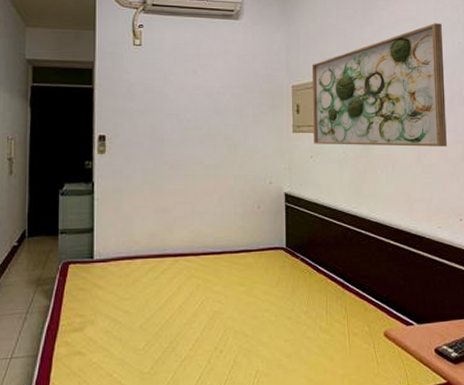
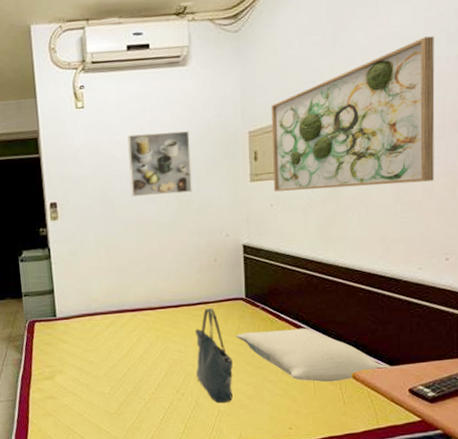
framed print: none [181,77,240,138] -> present [128,131,192,198]
tote bag: none [235,256,273,363] -> present [194,307,234,404]
pillow: none [275,281,416,340] -> present [235,328,388,383]

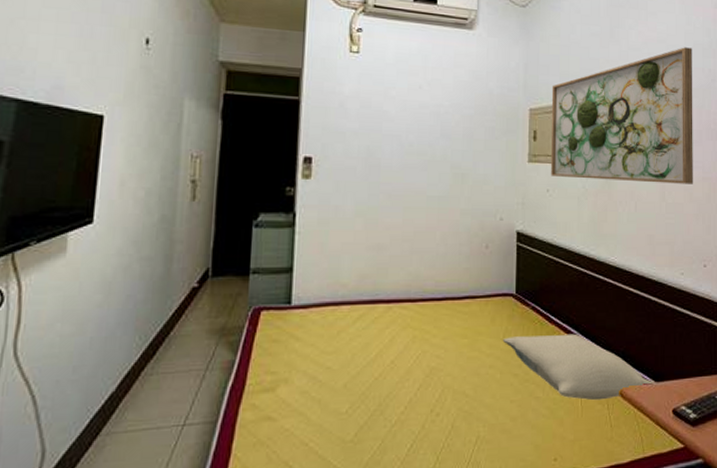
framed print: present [128,131,192,198] -> none [402,92,470,166]
tote bag: present [194,307,234,404] -> none [454,303,498,427]

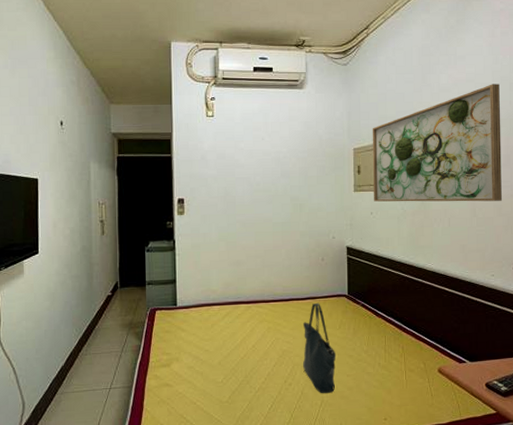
tote bag: none [454,303,498,427] -> present [302,302,336,394]
pillow: present [502,333,653,401] -> none [338,324,468,376]

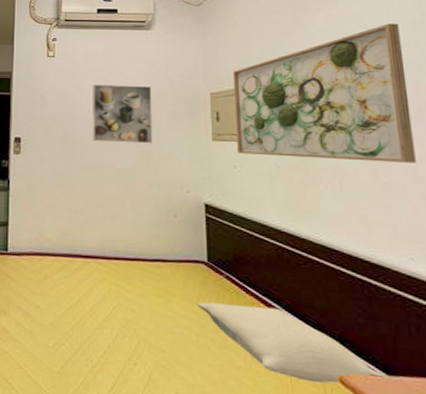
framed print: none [251,143,305,199] -> present [92,85,153,144]
tote bag: present [302,302,336,394] -> none [150,266,194,385]
pillow: none [338,324,468,376] -> present [196,302,384,383]

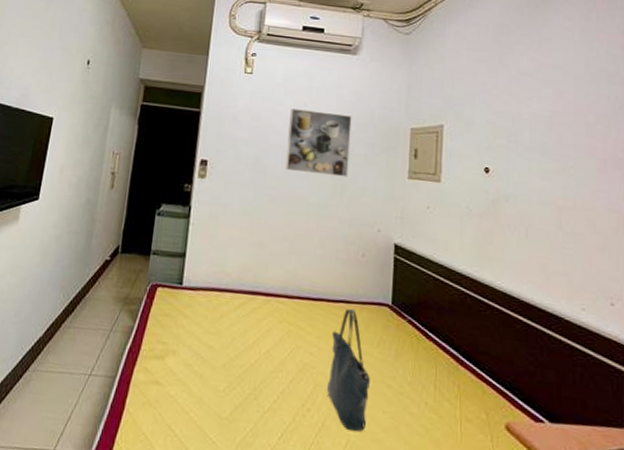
tote bag: none [150,266,194,385] -> present [326,308,371,432]
pillow: present [196,302,384,383] -> none [376,346,547,431]
wall art: present [232,23,416,163] -> none [432,73,597,215]

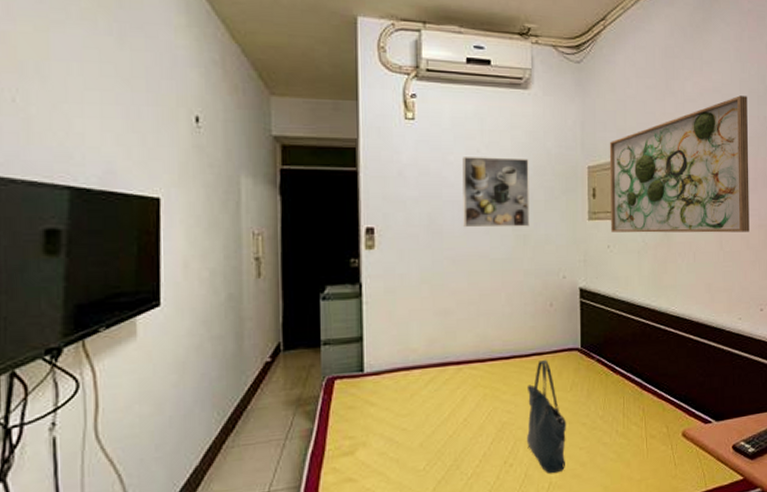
wall art: none [432,73,597,215] -> present [609,95,749,233]

